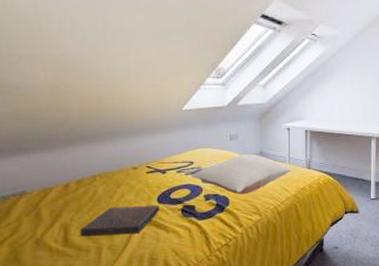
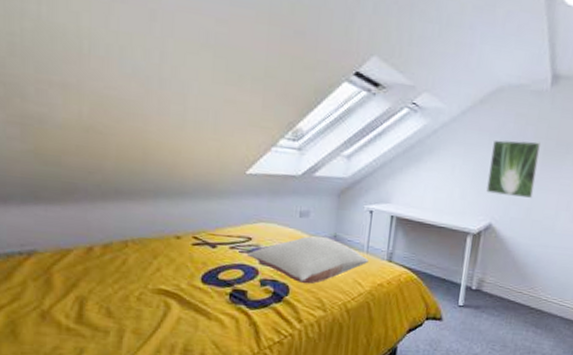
book: present [80,205,159,237] -> none [100,281,203,318]

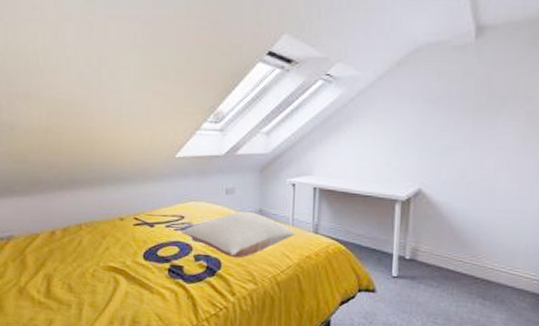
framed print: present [486,139,541,198] -> none [412,99,469,160]

